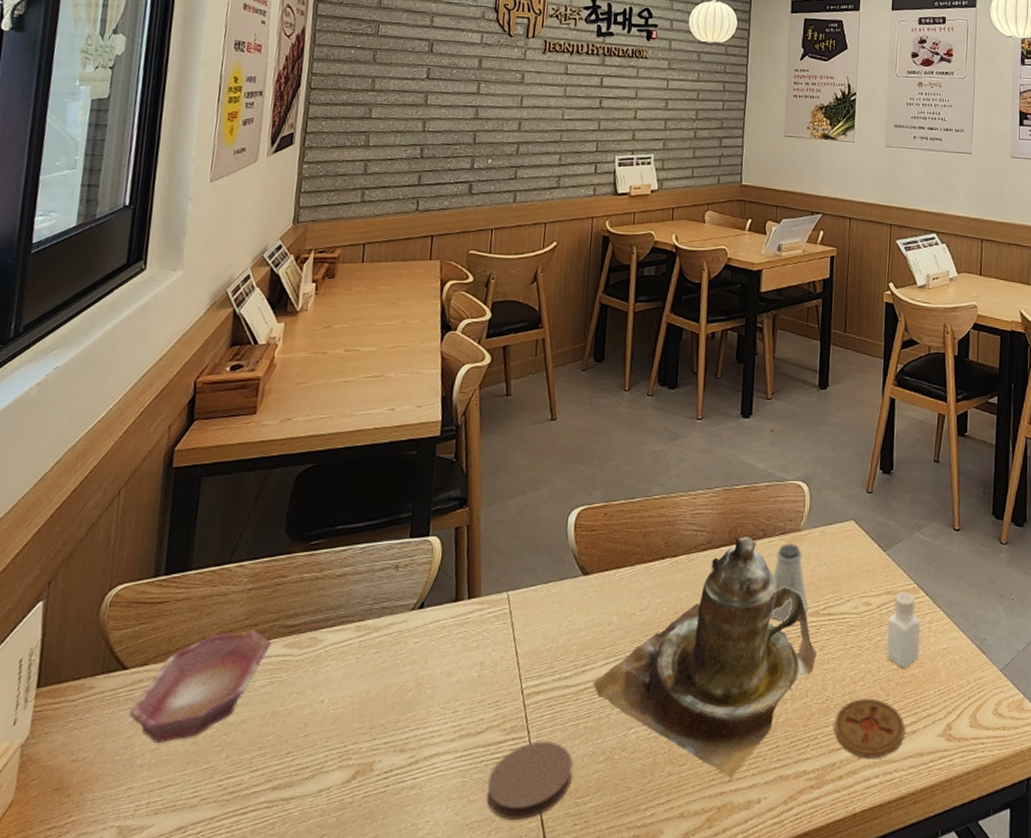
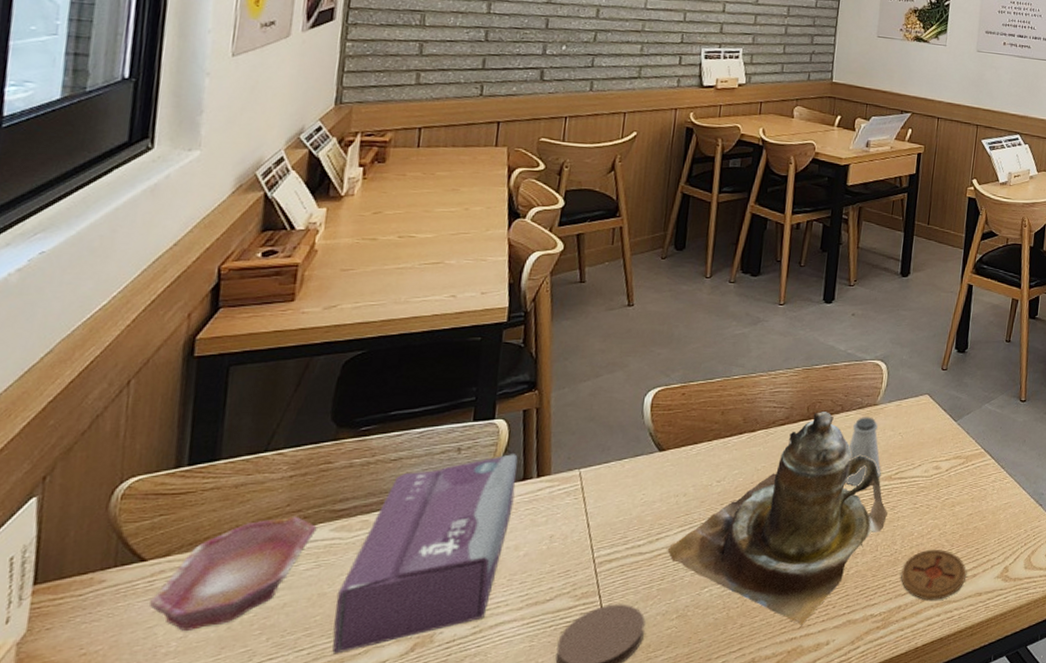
tissue box: none [282,573,450,777] -> present [332,454,518,655]
pepper shaker: present [886,591,921,668] -> none [953,455,985,522]

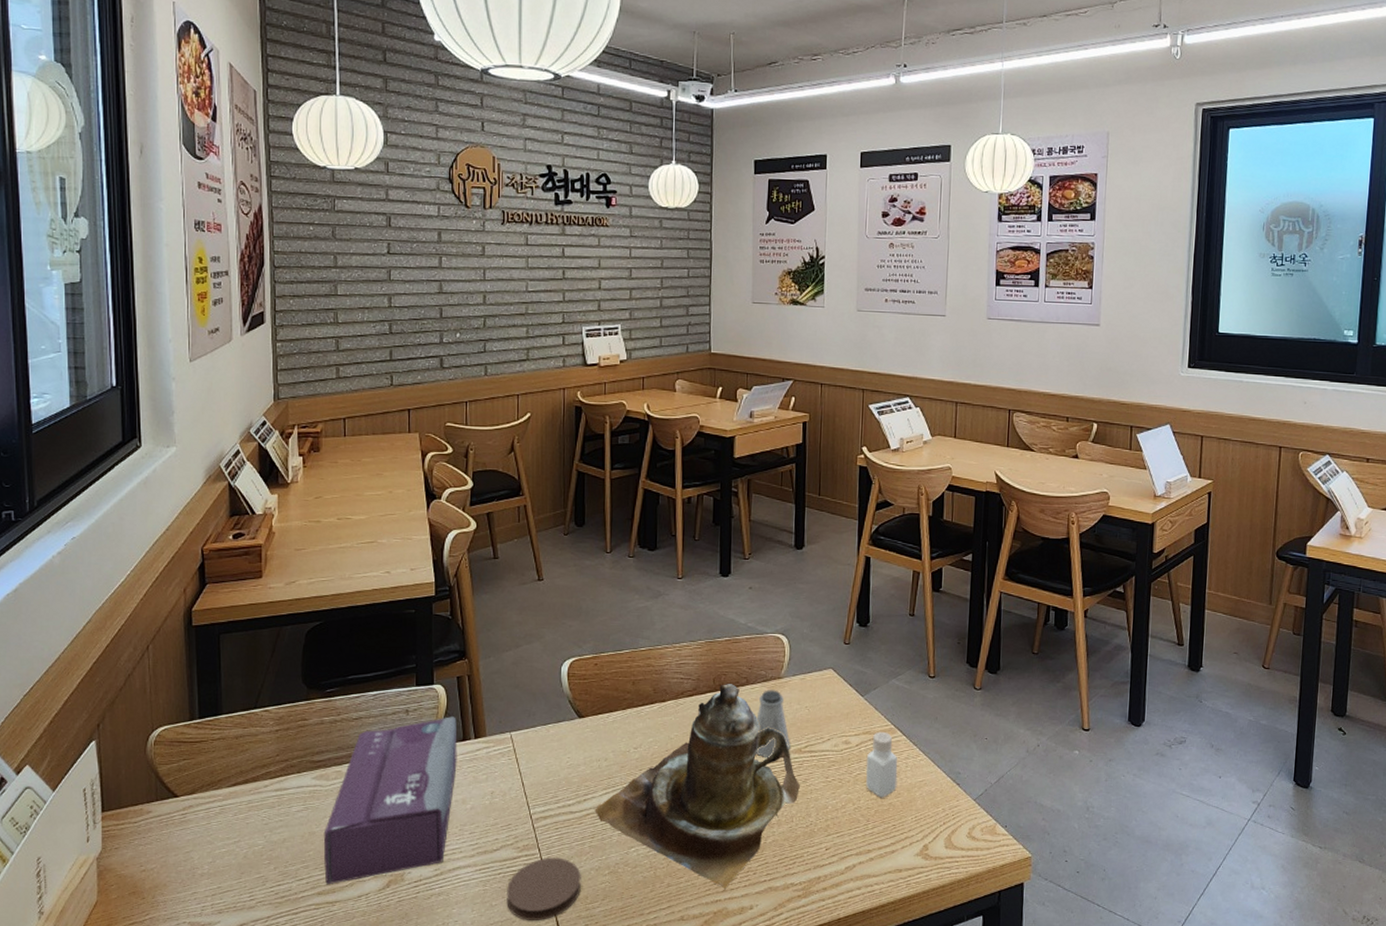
bowl: present [150,516,317,631] -> none [185,764,302,857]
coaster: present [901,550,966,600] -> none [818,824,884,873]
pepper shaker: none [953,455,985,522] -> present [866,731,898,798]

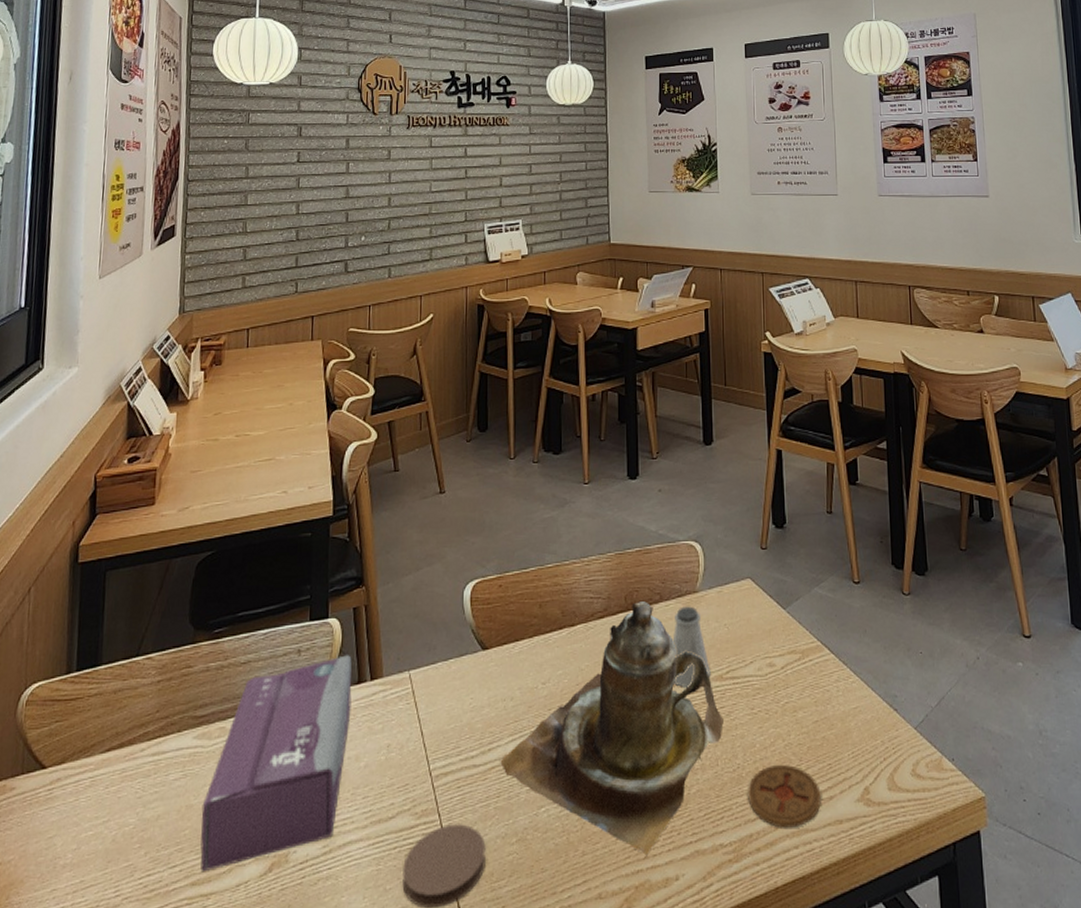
coaster: none [818,824,884,873] -> present [748,765,821,828]
pepper shaker: present [866,731,898,798] -> none [793,649,829,731]

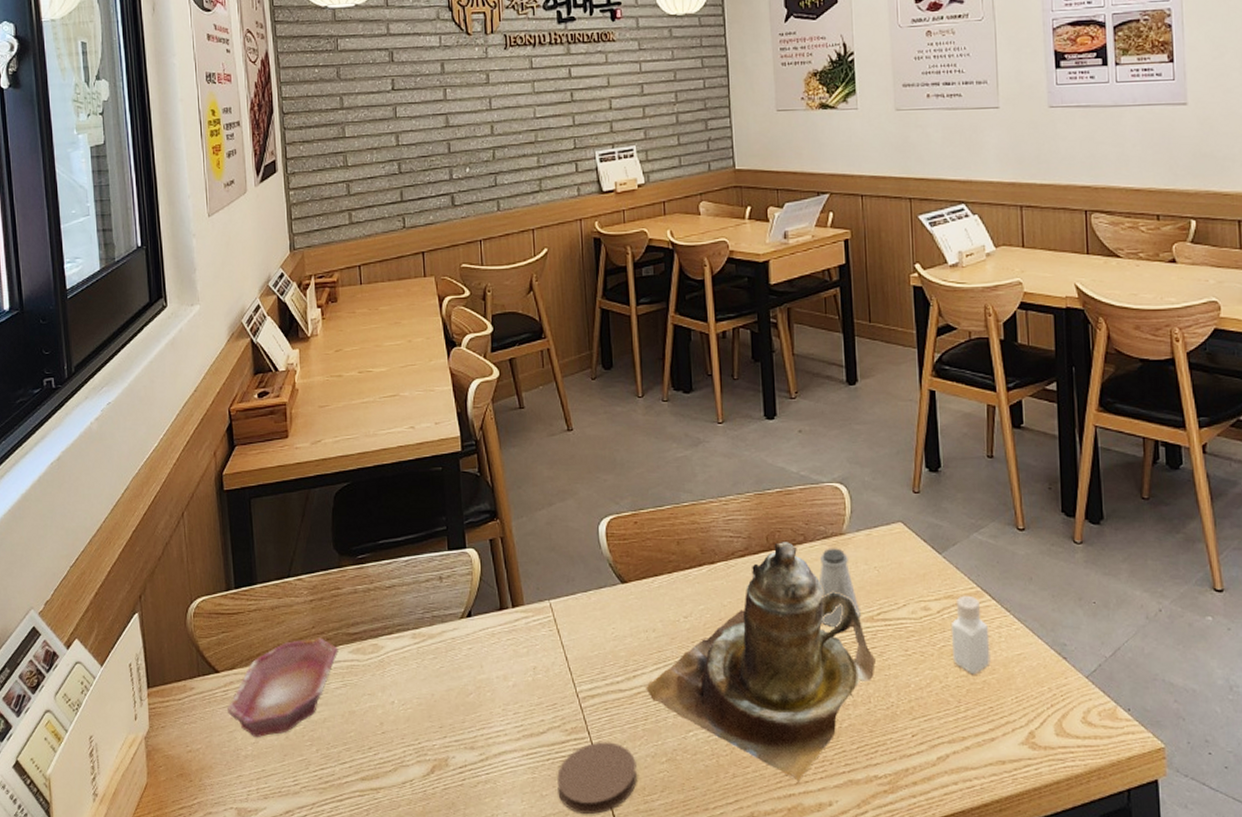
bowl: none [50,722,182,842] -> present [228,637,338,737]
tissue box: present [200,655,352,873] -> none [363,583,496,770]
coaster: present [748,765,821,828] -> none [903,705,982,765]
pepper shaker: none [793,649,829,731] -> present [950,595,991,675]

